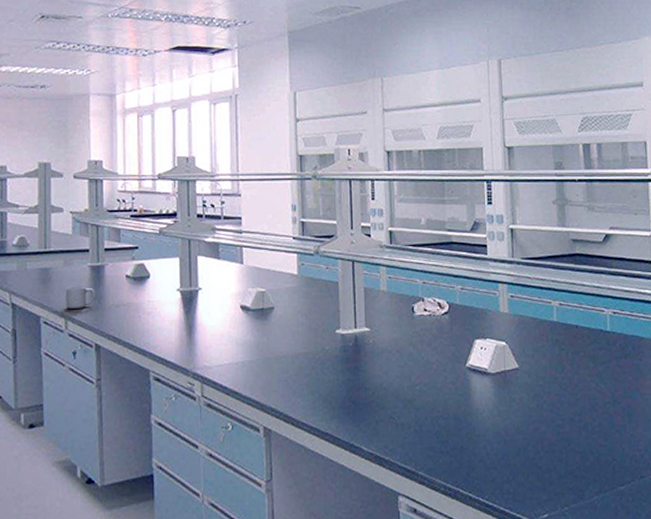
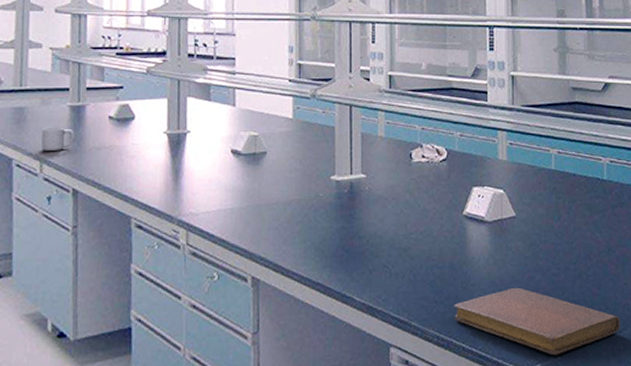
notebook: none [459,438,628,506] -> present [454,287,620,356]

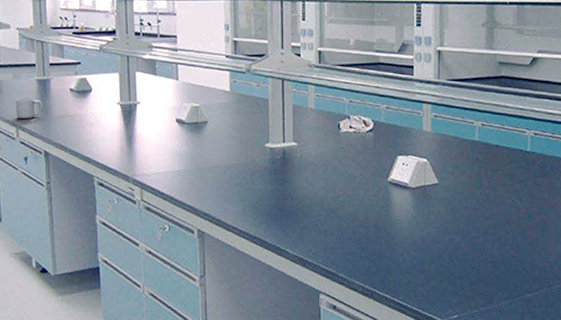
notebook: present [454,287,620,356] -> none [377,247,536,309]

